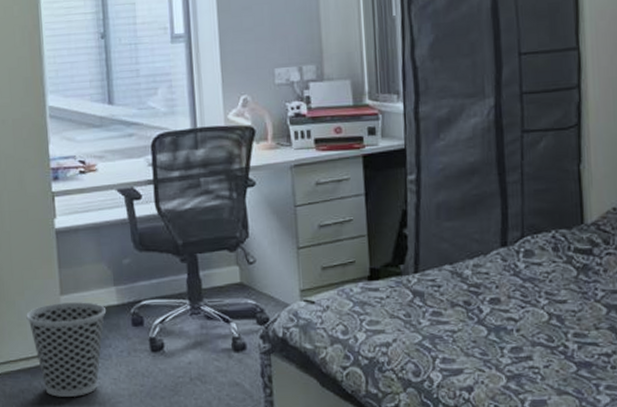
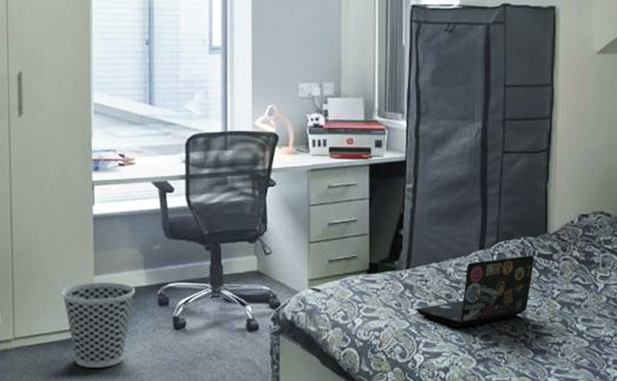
laptop: none [429,251,570,339] -> present [416,255,534,327]

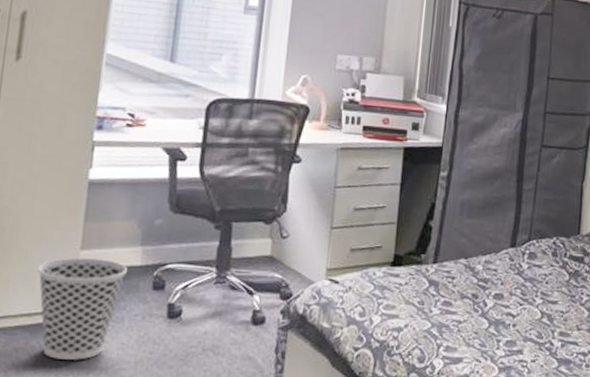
laptop: present [416,255,534,327] -> none [439,256,565,331]

